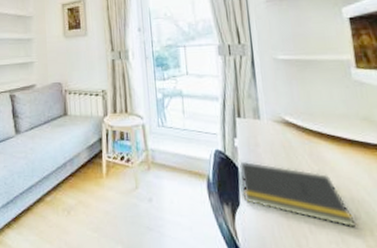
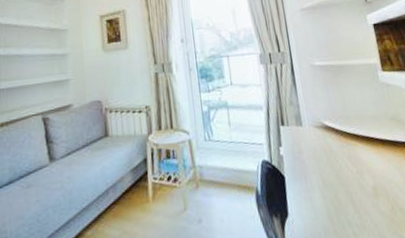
notepad: present [239,161,356,228] -> none [286,169,393,226]

